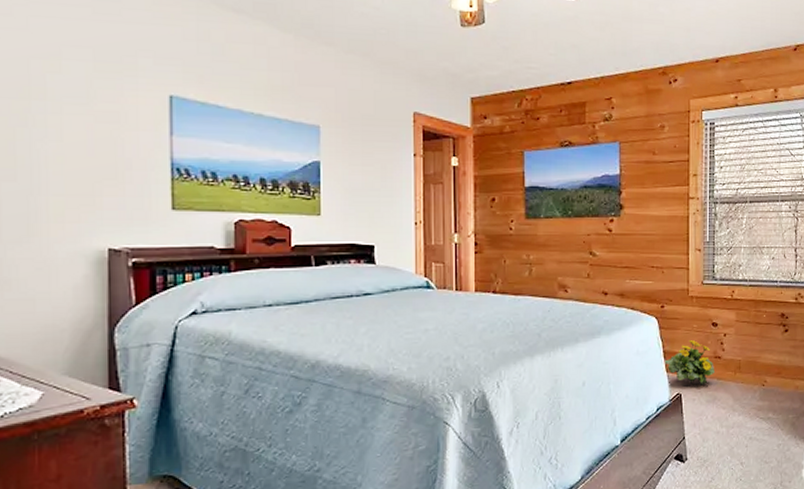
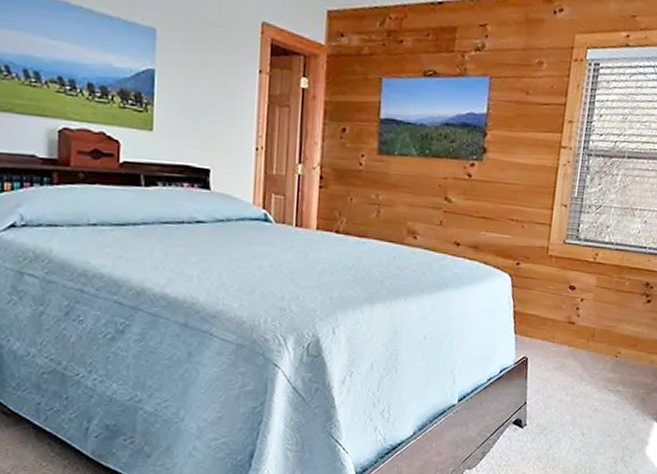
flowering plant: present [664,340,716,384] -> none [513,302,567,350]

